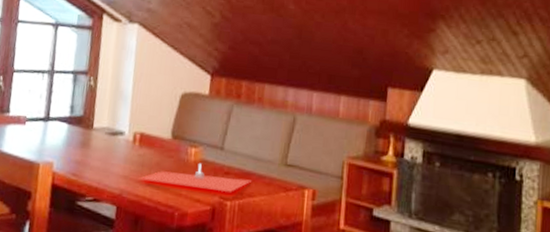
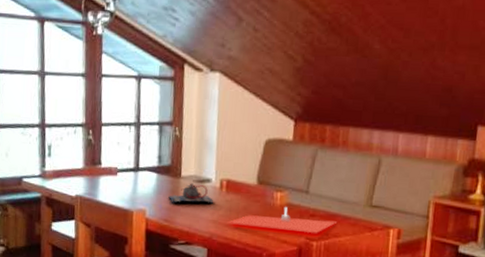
teapot: none [78,135,125,158] -> present [168,183,213,204]

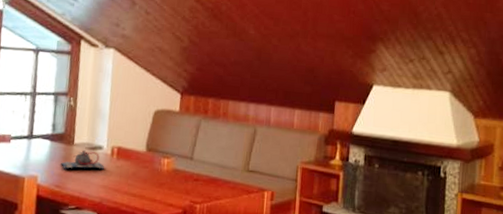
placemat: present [227,207,337,233] -> none [117,172,218,197]

